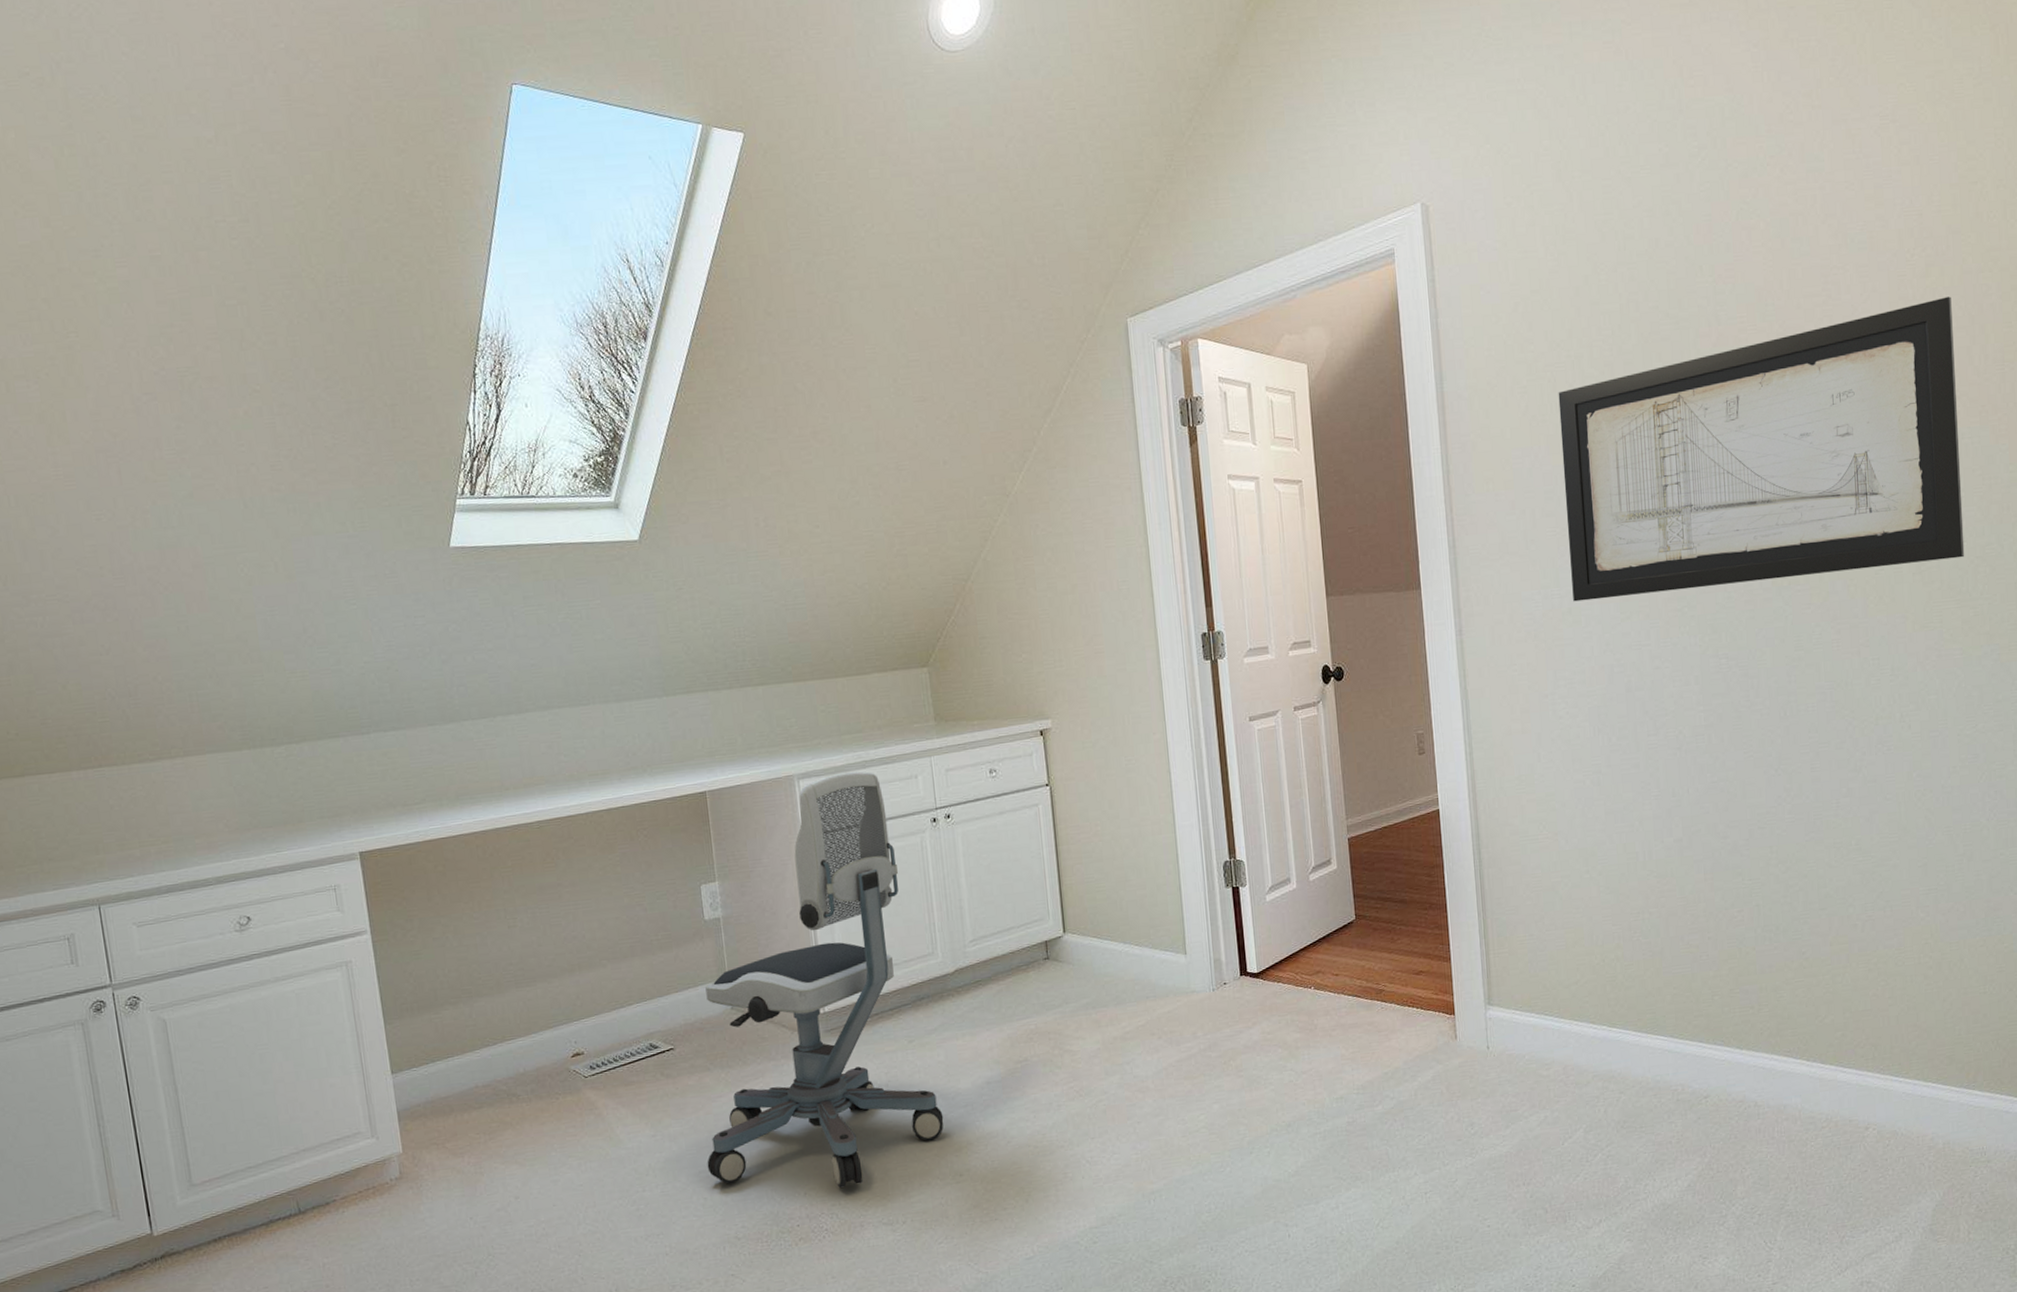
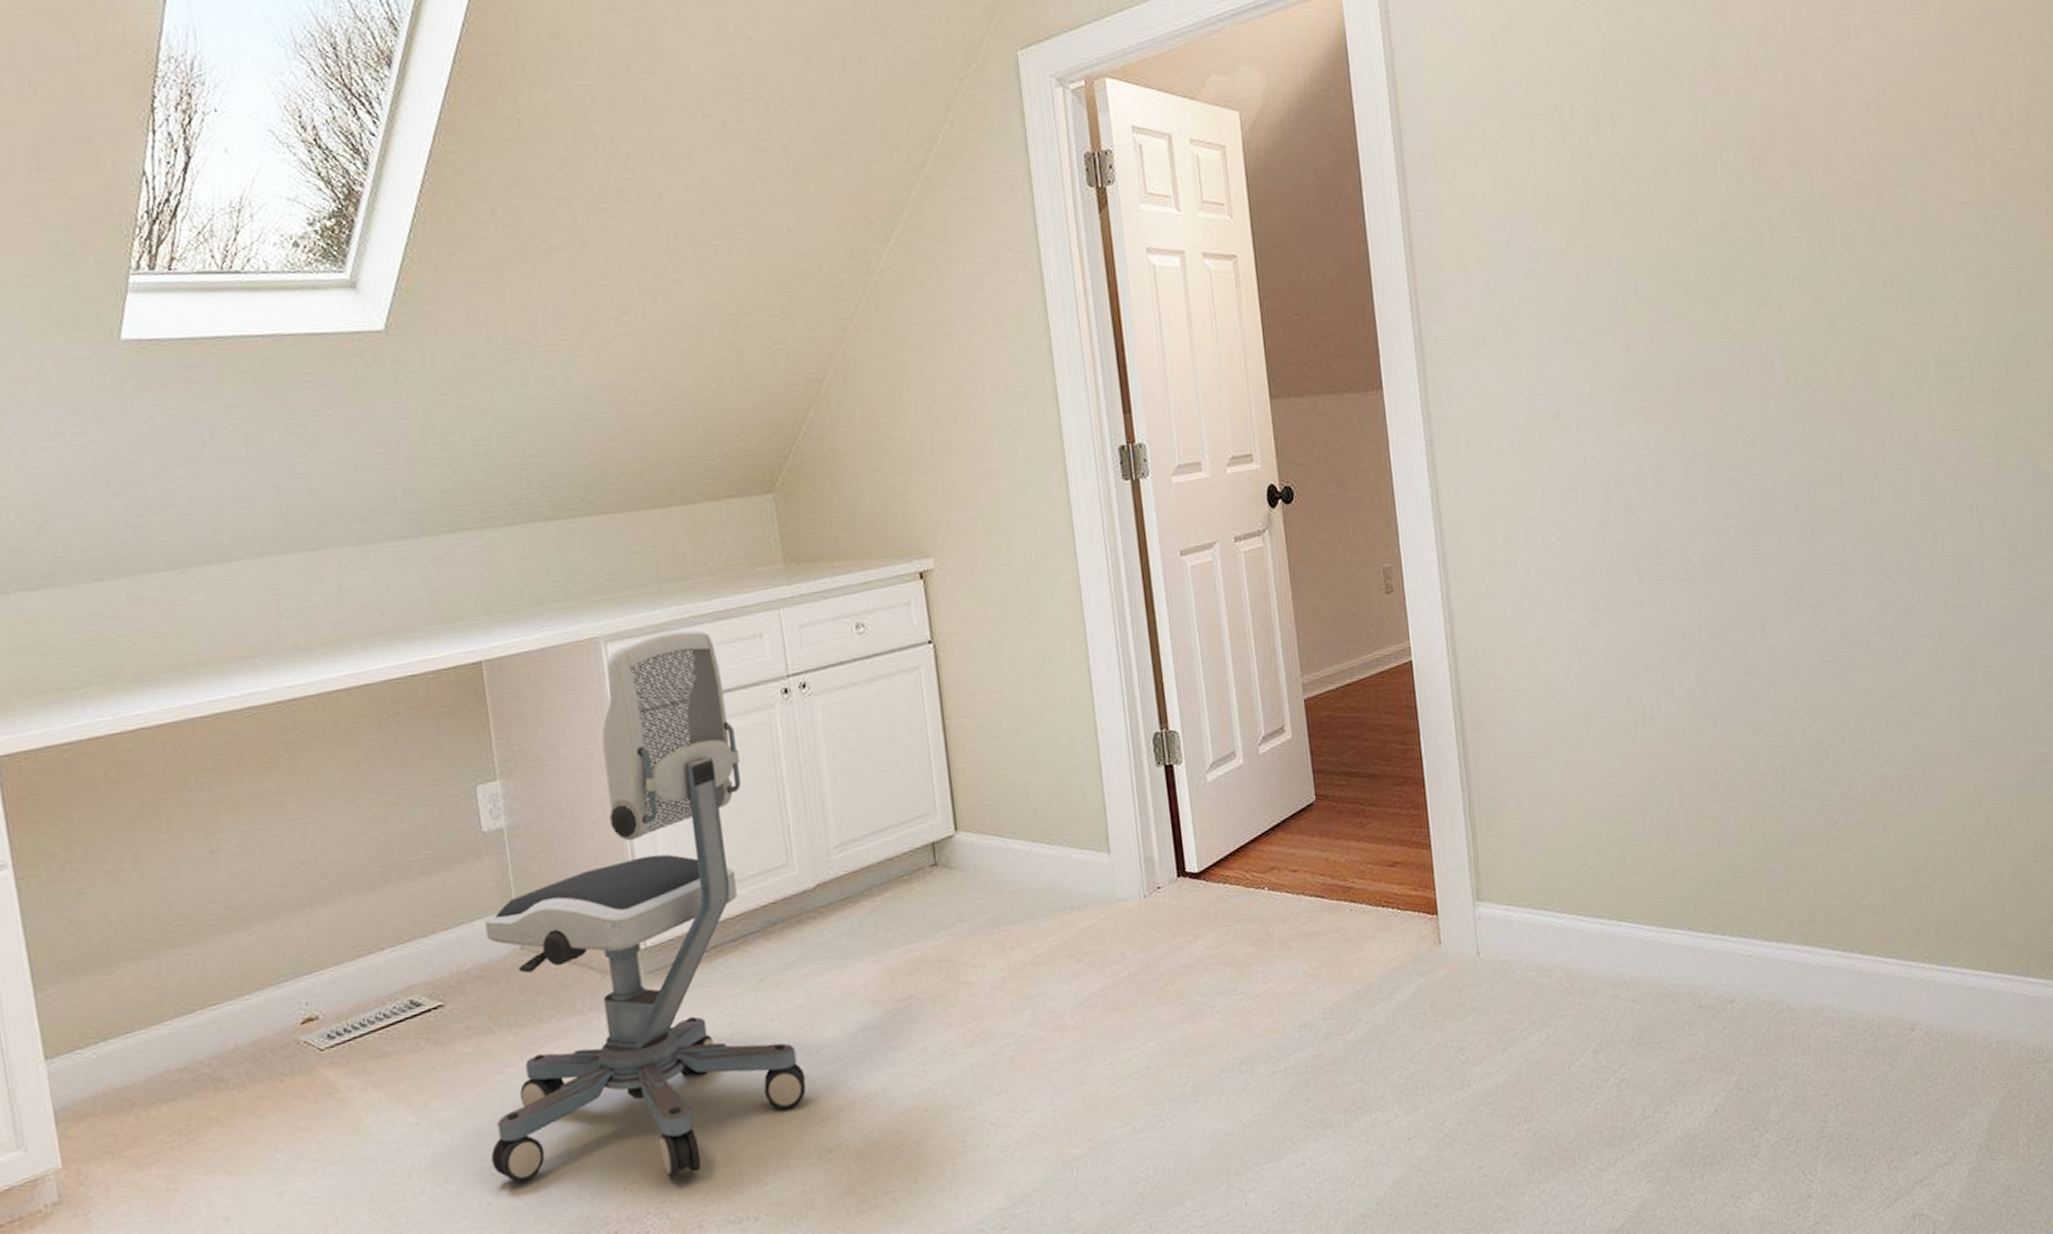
wall art: present [1558,296,1965,602] -> none [1536,44,1996,404]

